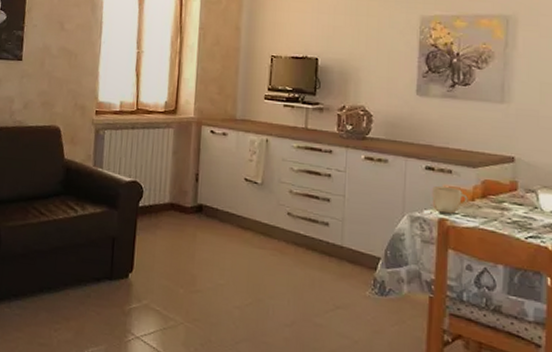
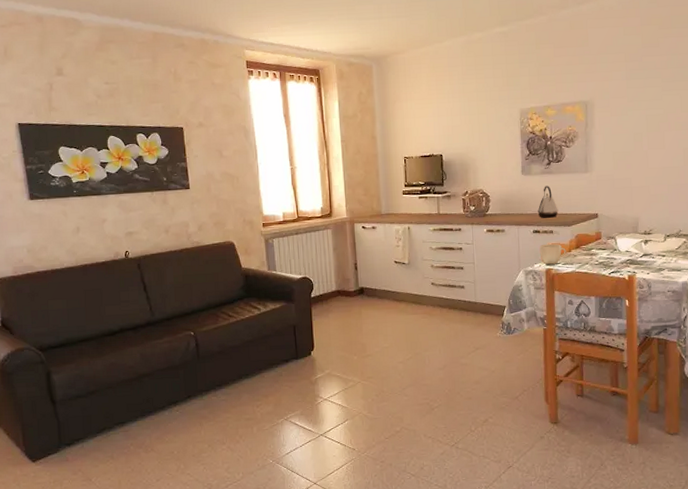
kettle: none [433,112,461,154] -> present [537,186,558,218]

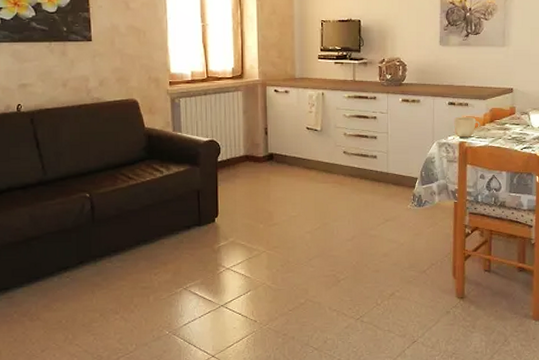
kettle: present [537,186,558,218] -> none [454,58,474,90]

